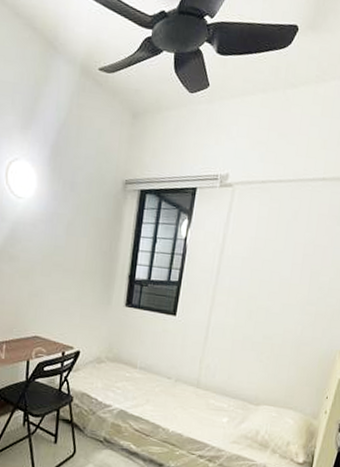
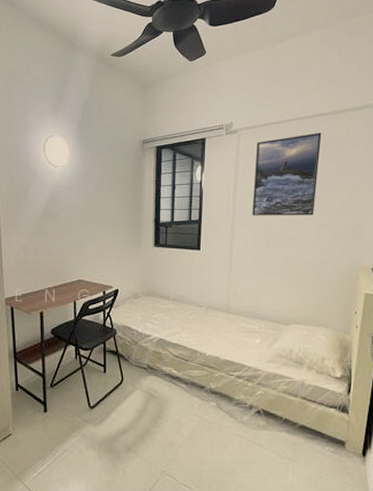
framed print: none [235,198,321,291] -> present [251,132,322,216]

